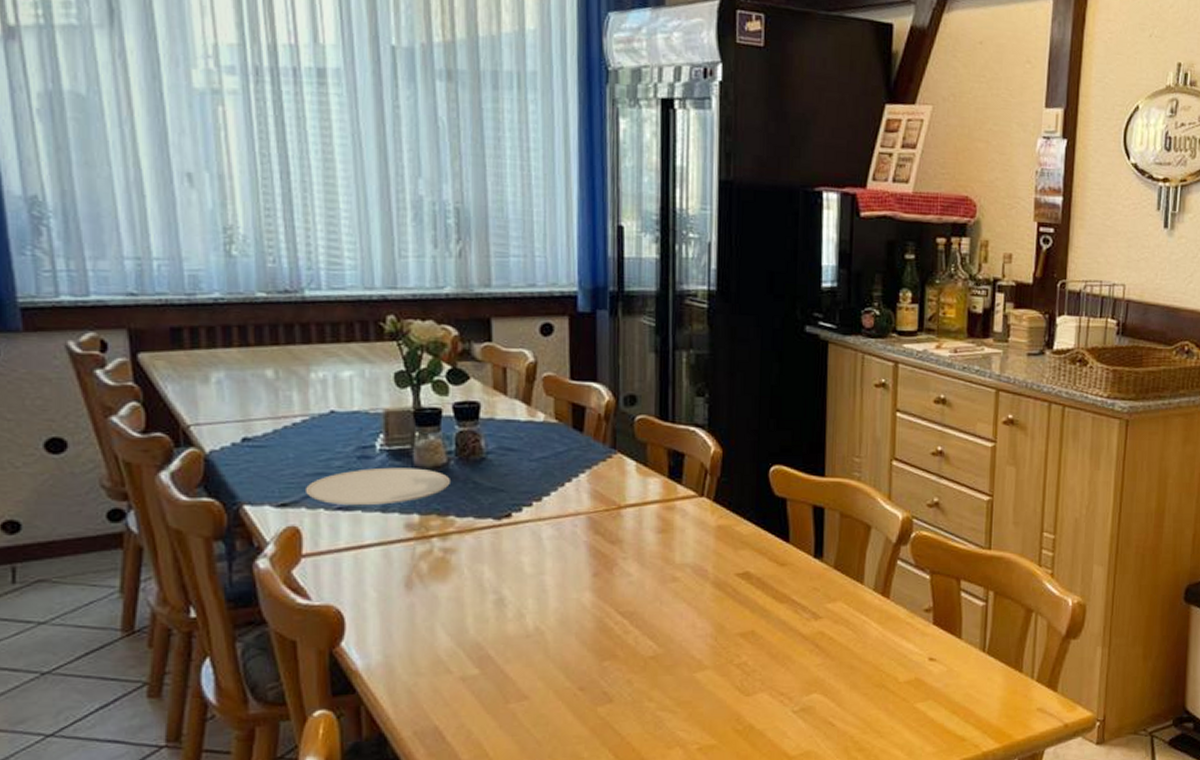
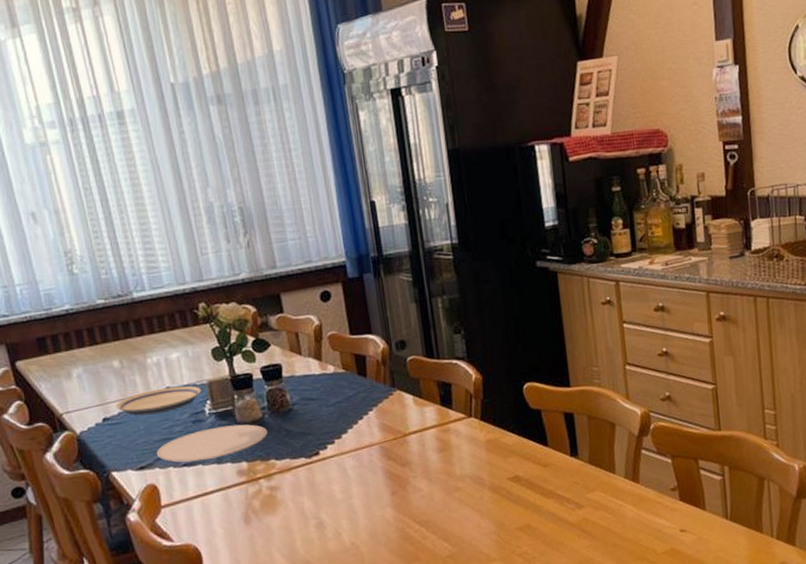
plate: none [261,411,374,442] -> present [115,385,201,416]

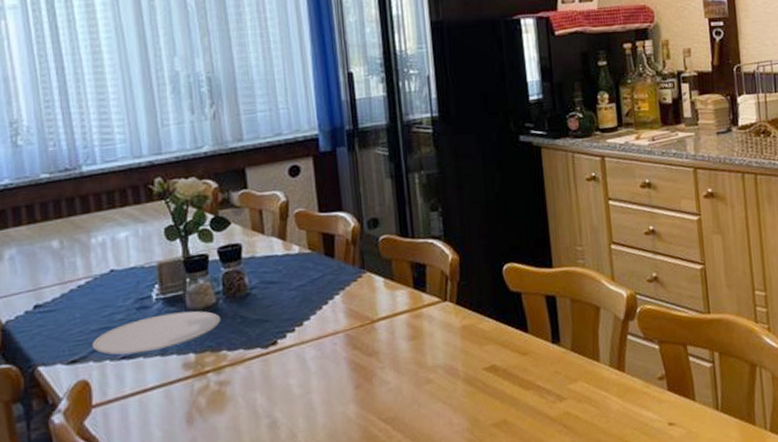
plate: present [115,385,201,416] -> none [50,268,149,302]

